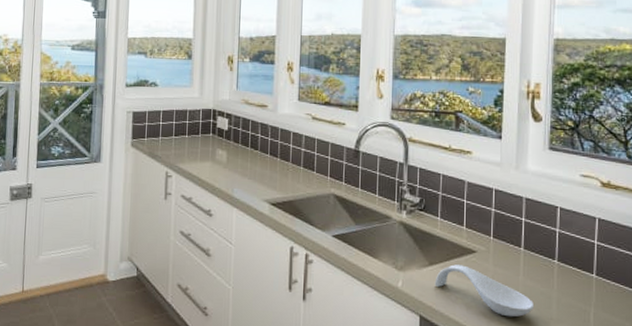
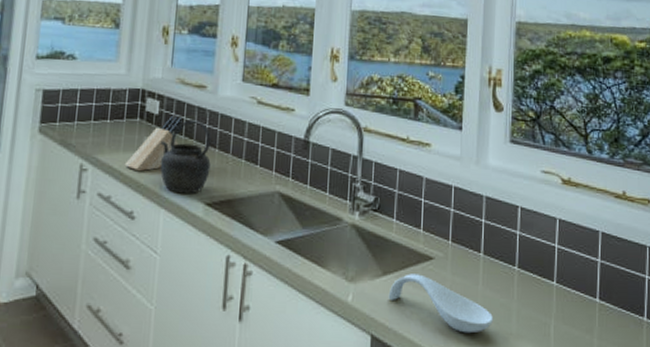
knife block: none [202,131,249,178] -> present [124,116,183,172]
kettle: none [230,134,274,196] -> present [160,120,212,194]

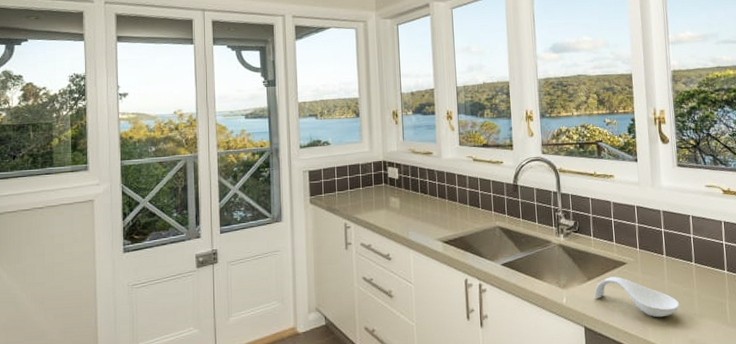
knife block: present [124,116,183,172] -> none [378,178,419,224]
kettle: present [160,120,212,194] -> none [403,179,444,237]

